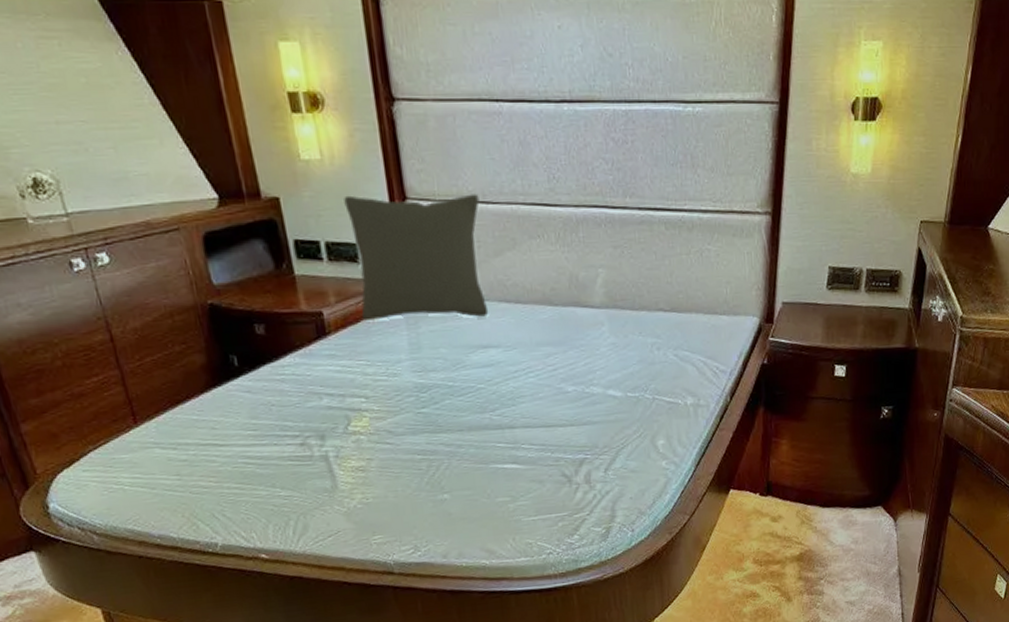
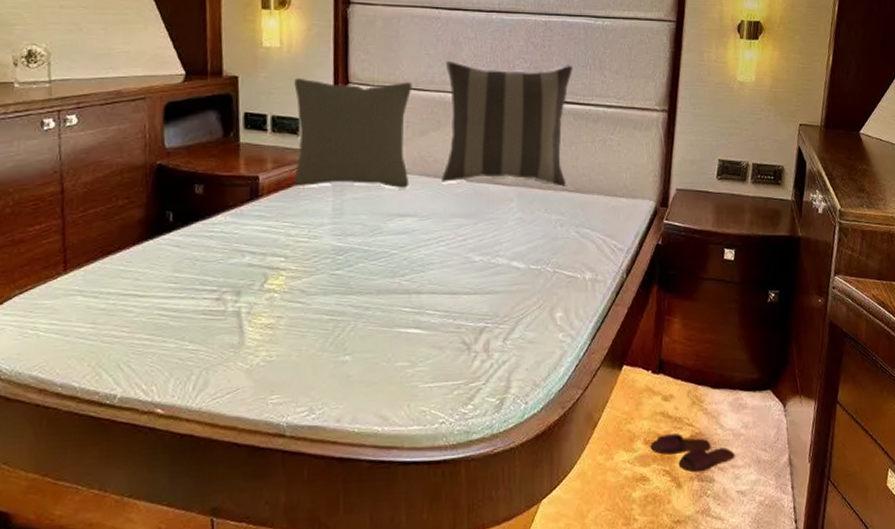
pillow: none [514,165,661,308] -> present [441,61,572,187]
slippers: none [759,552,845,586] -> present [650,433,735,472]

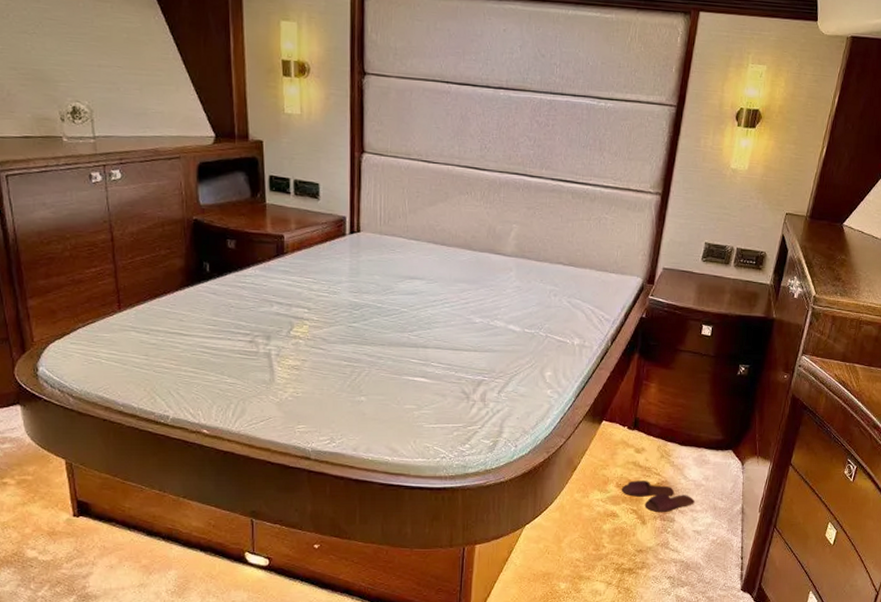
pillow: present [293,78,412,188] -> none [314,145,423,253]
pillow: present [441,61,572,187] -> none [448,136,574,260]

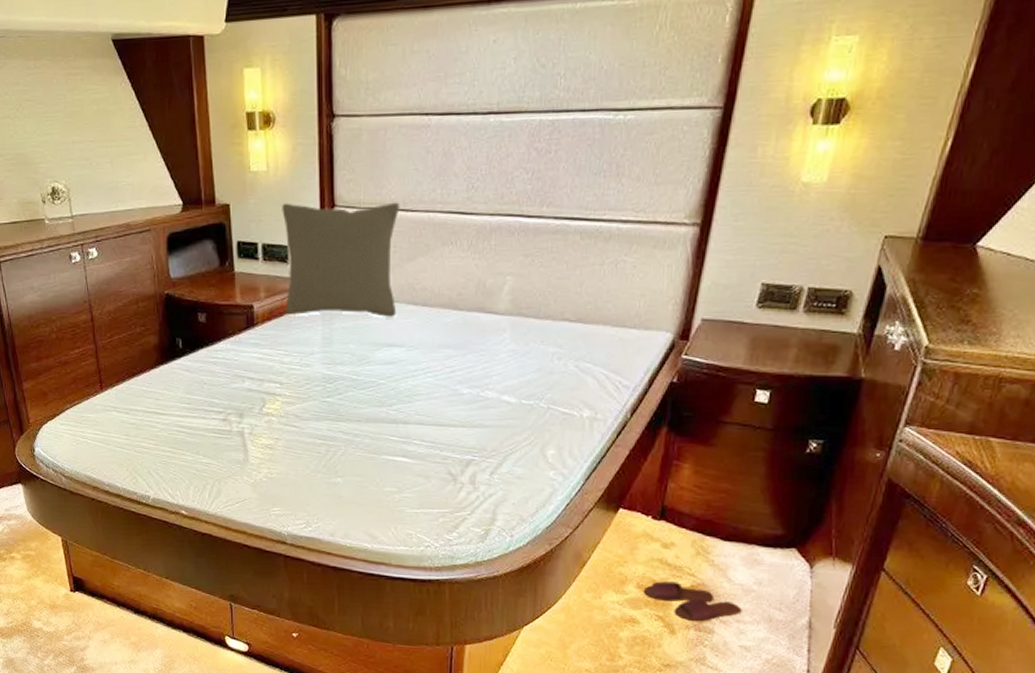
pillow: none [314,145,423,253] -> present [282,202,400,317]

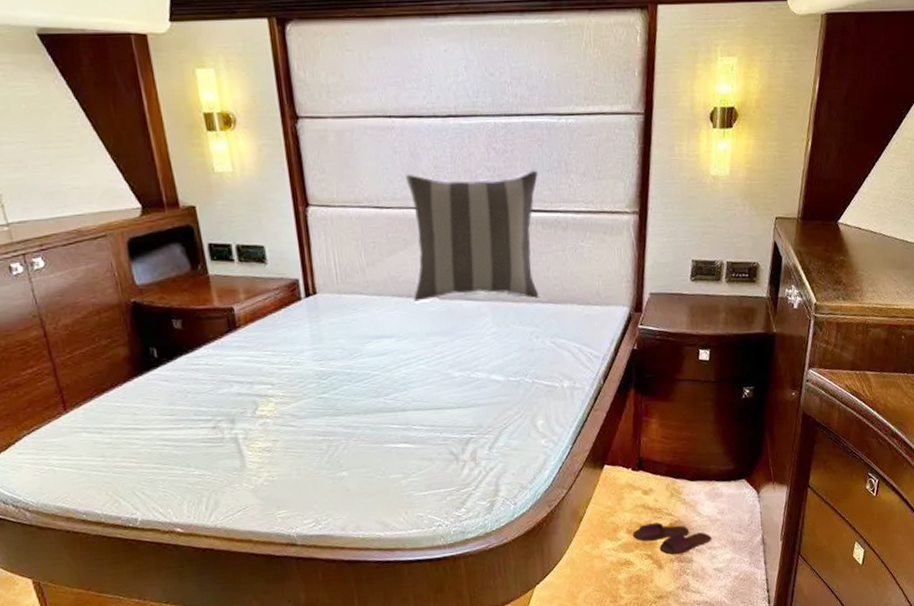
pillow: present [282,202,400,317] -> none [253,200,383,315]
pillow: none [430,174,583,316] -> present [405,171,539,302]

